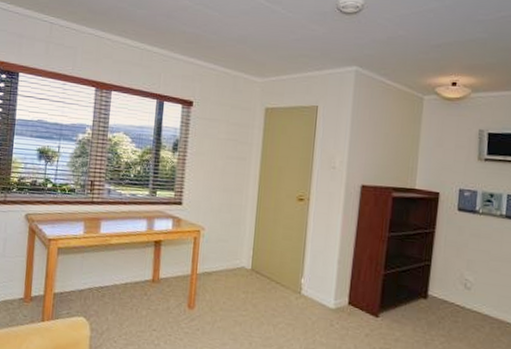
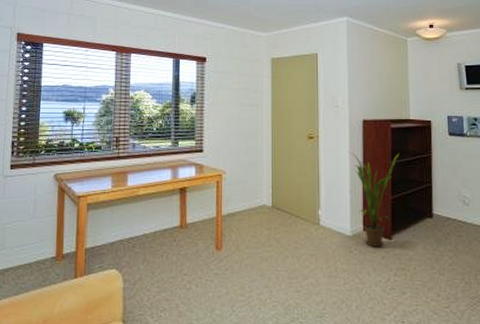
house plant: none [340,218,400,324] -> present [347,151,401,247]

